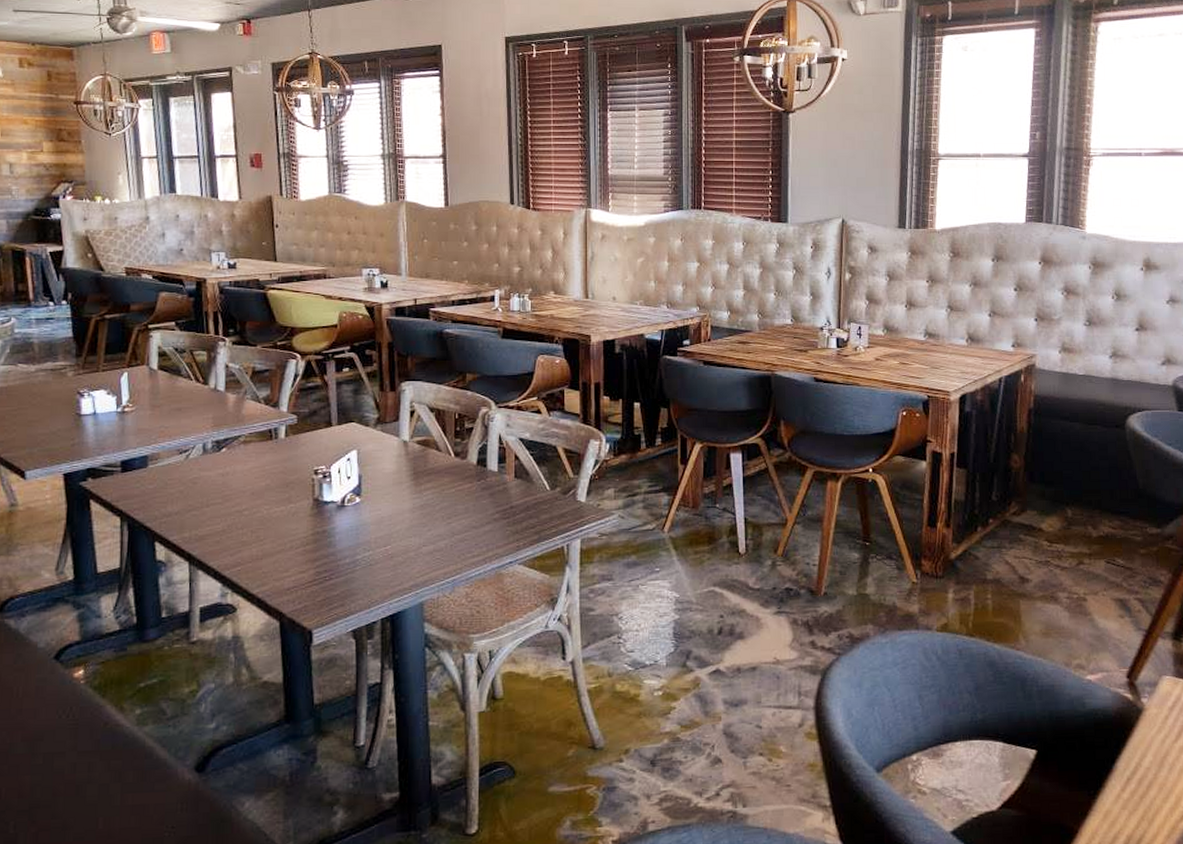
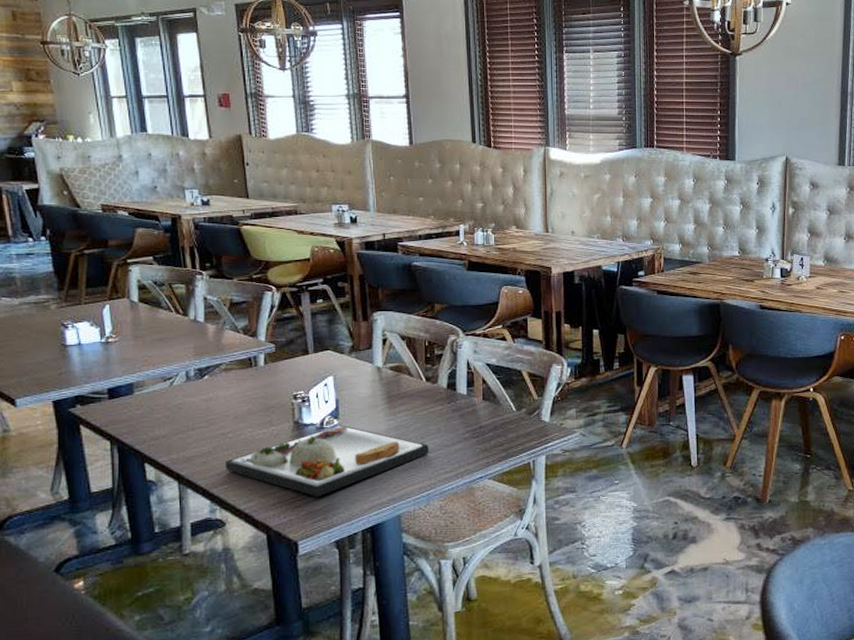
dinner plate: none [239,502,456,582] -> present [225,424,429,497]

